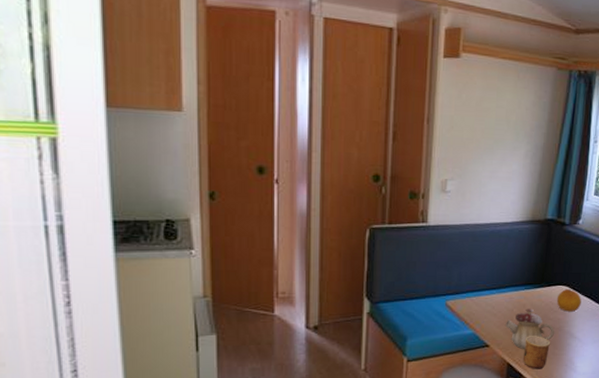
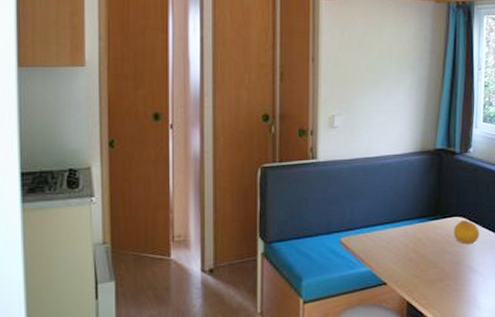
teapot: present [506,308,554,349] -> none [402,242,454,286]
cup: present [522,336,551,370] -> none [422,271,451,308]

